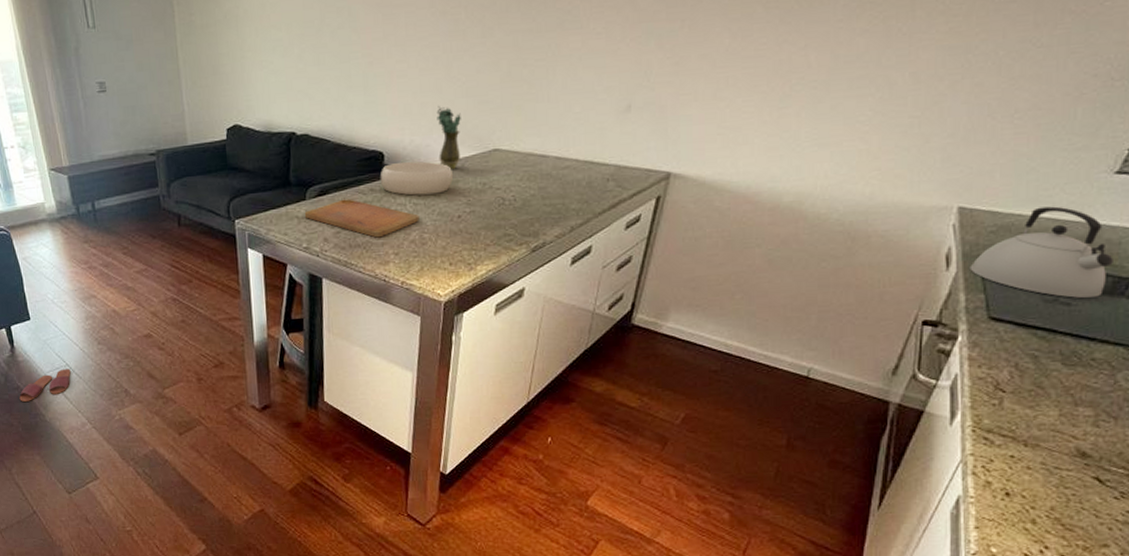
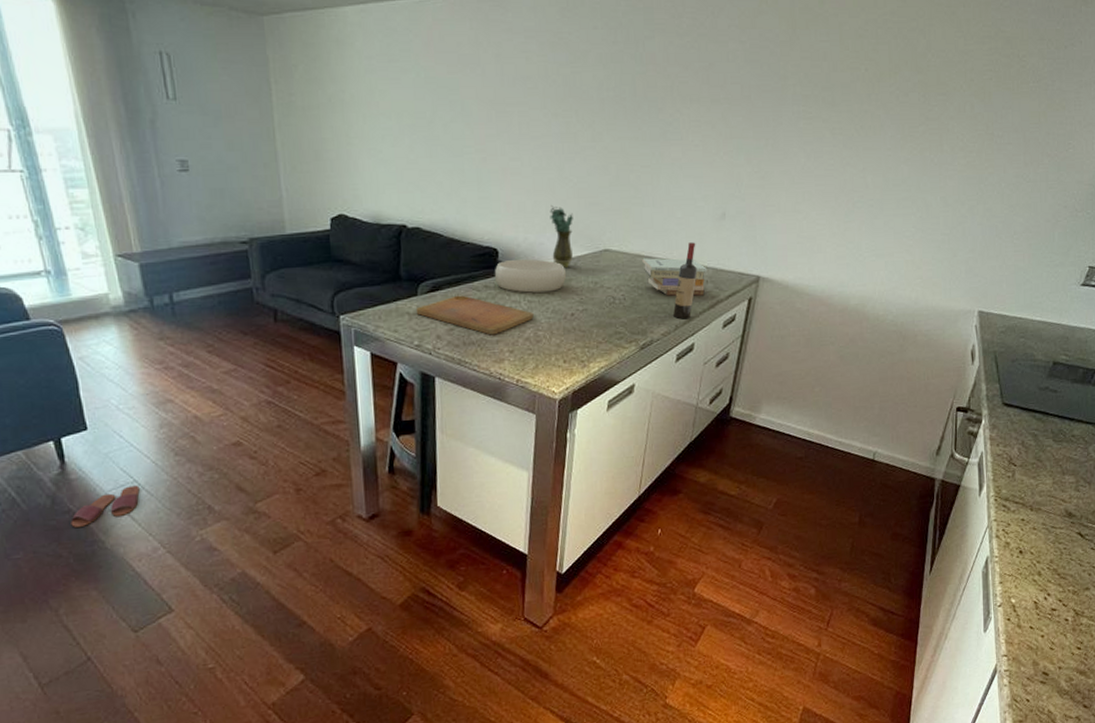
books: none [535,156,609,196] -> present [642,258,708,296]
wine bottle: none [569,138,597,221] -> present [673,242,698,320]
kettle: present [969,206,1113,299] -> none [988,311,1083,387]

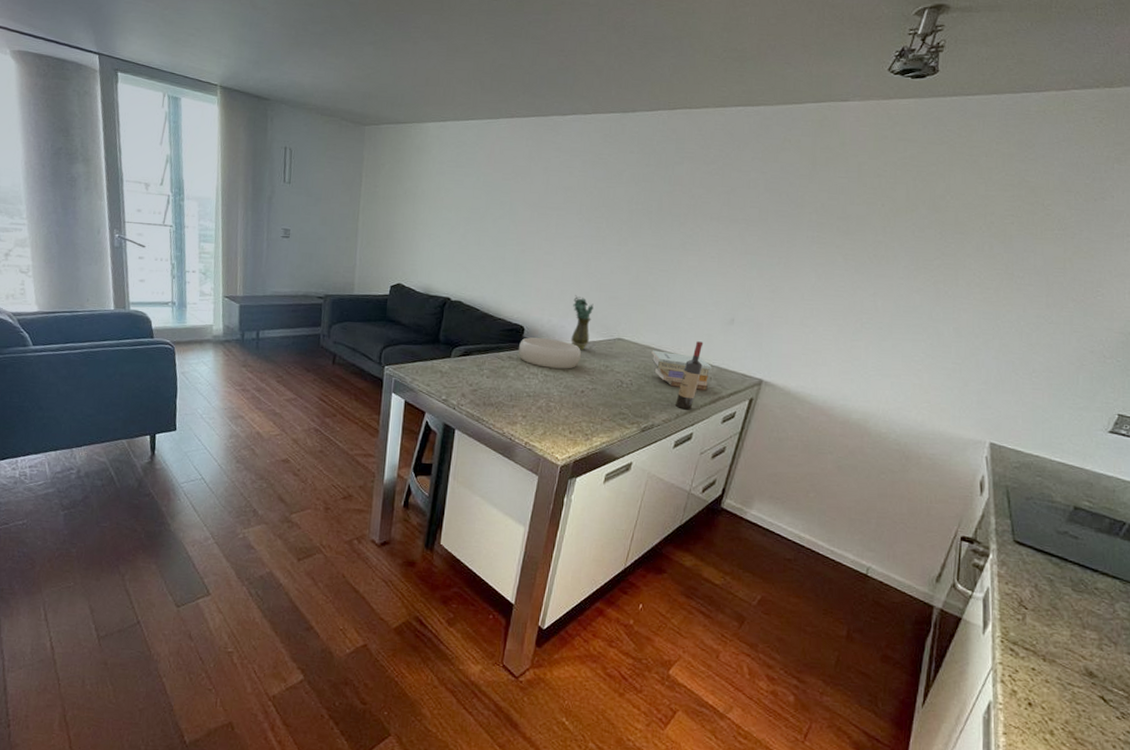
slippers: present [70,485,140,529] -> none [148,482,205,510]
cutting board: present [415,295,534,335] -> none [447,362,548,400]

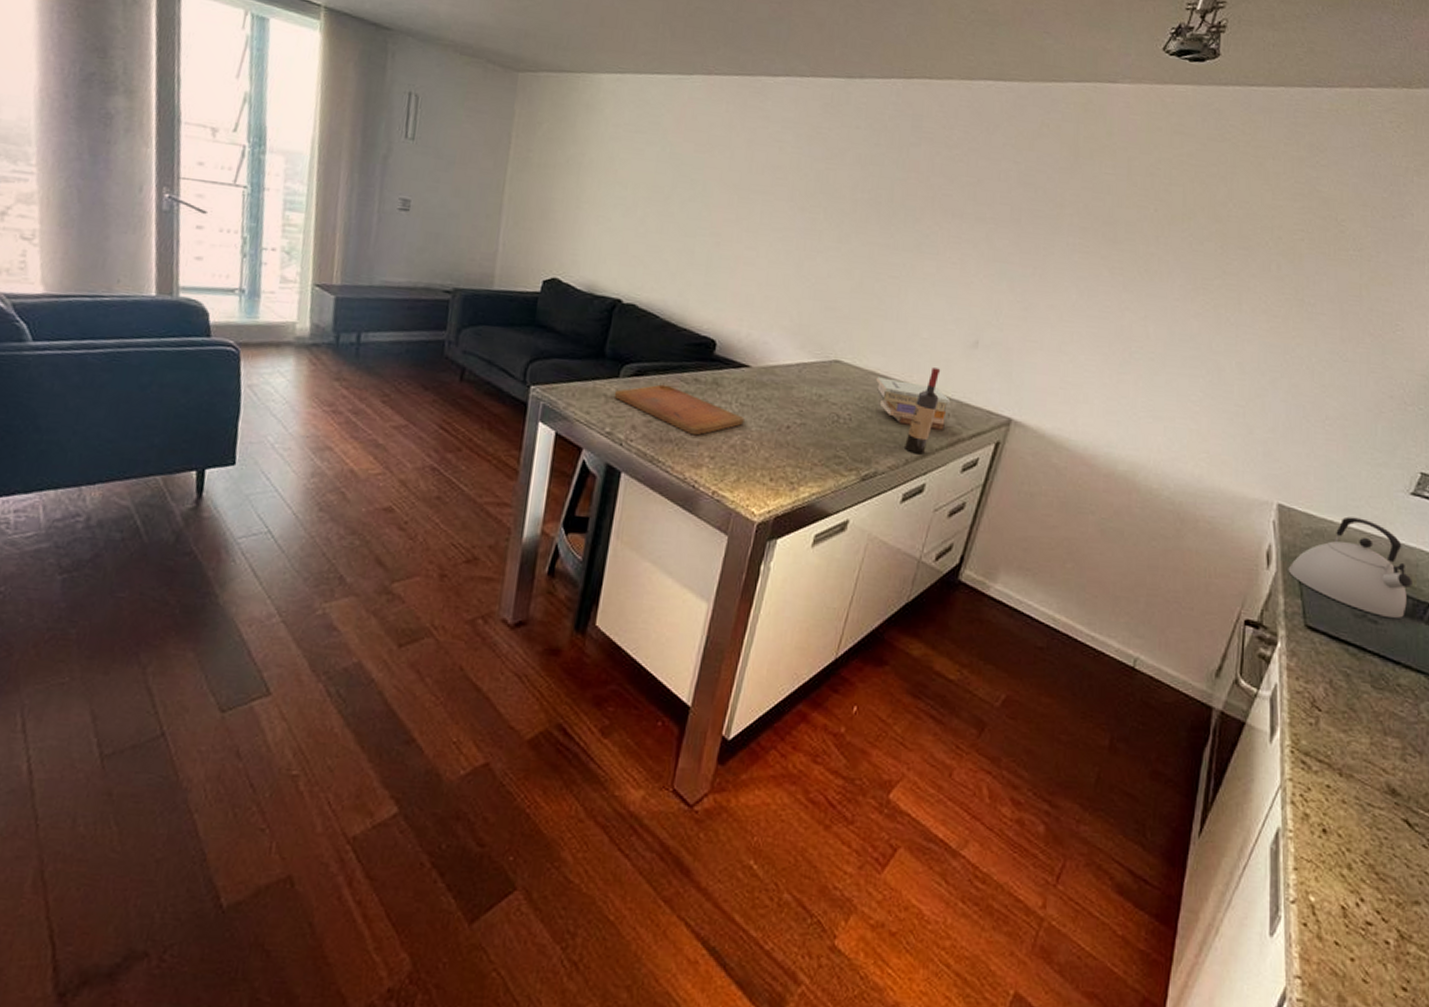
cutting board: none [447,362,548,400] -> present [614,384,745,436]
bowl: present [518,337,582,369] -> none [707,354,789,398]
vase: present [571,295,594,350] -> none [775,303,805,374]
kettle: none [999,452,1109,535] -> present [1288,516,1412,619]

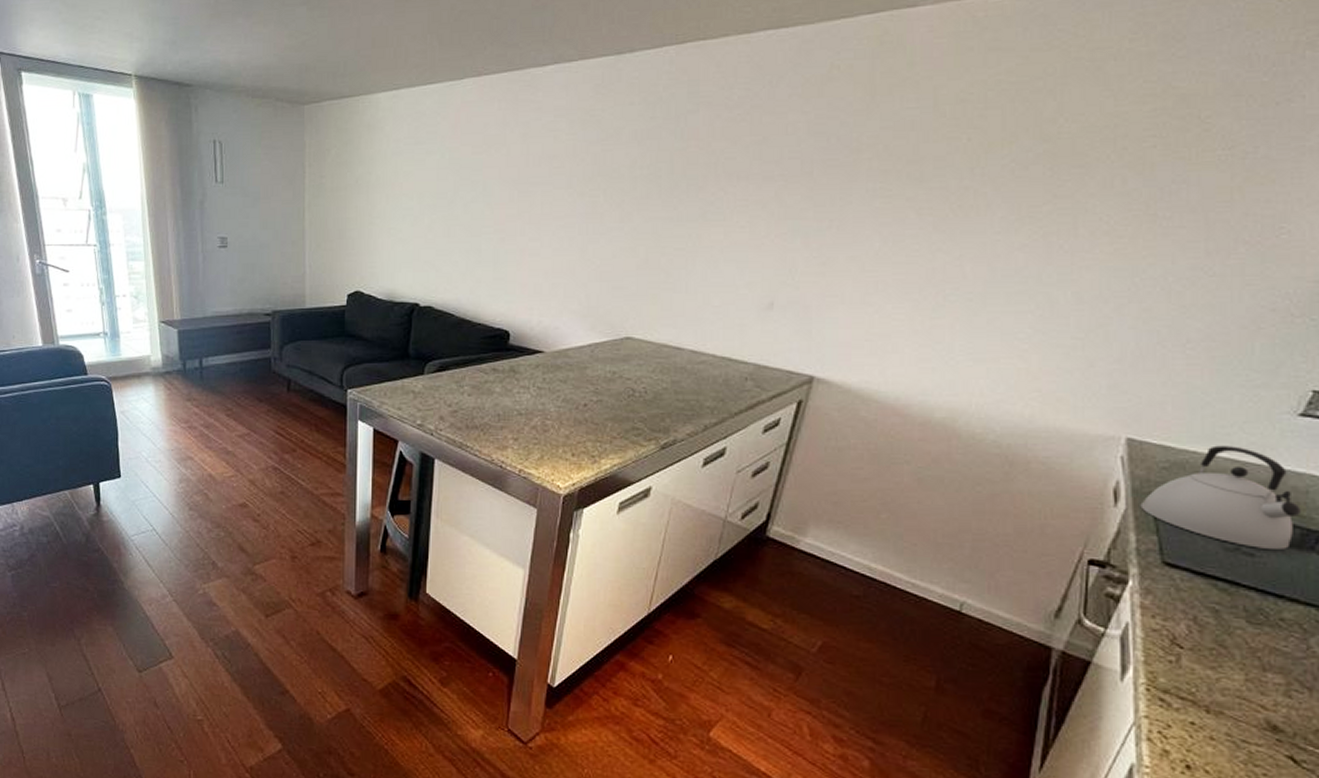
cutting board: present [614,384,745,436] -> none [421,377,543,421]
books: present [876,377,951,430] -> none [669,349,748,394]
wine bottle: present [905,367,941,455] -> none [703,334,735,420]

